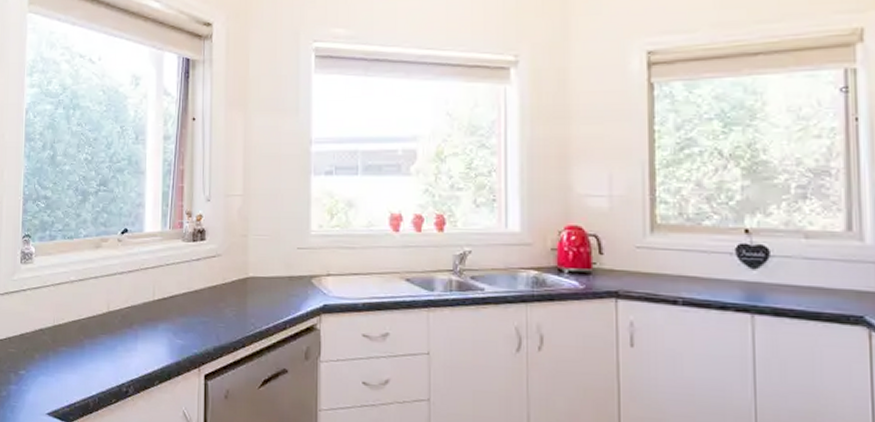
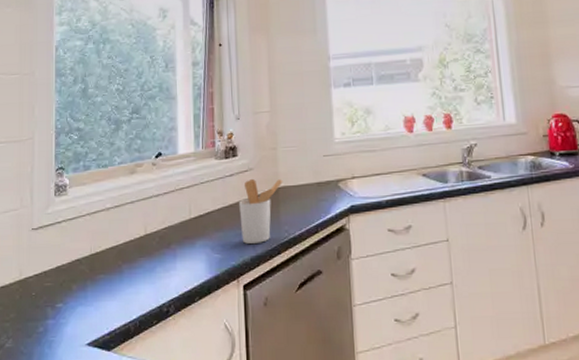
utensil holder: none [205,265,252,334] -> present [239,178,283,244]

